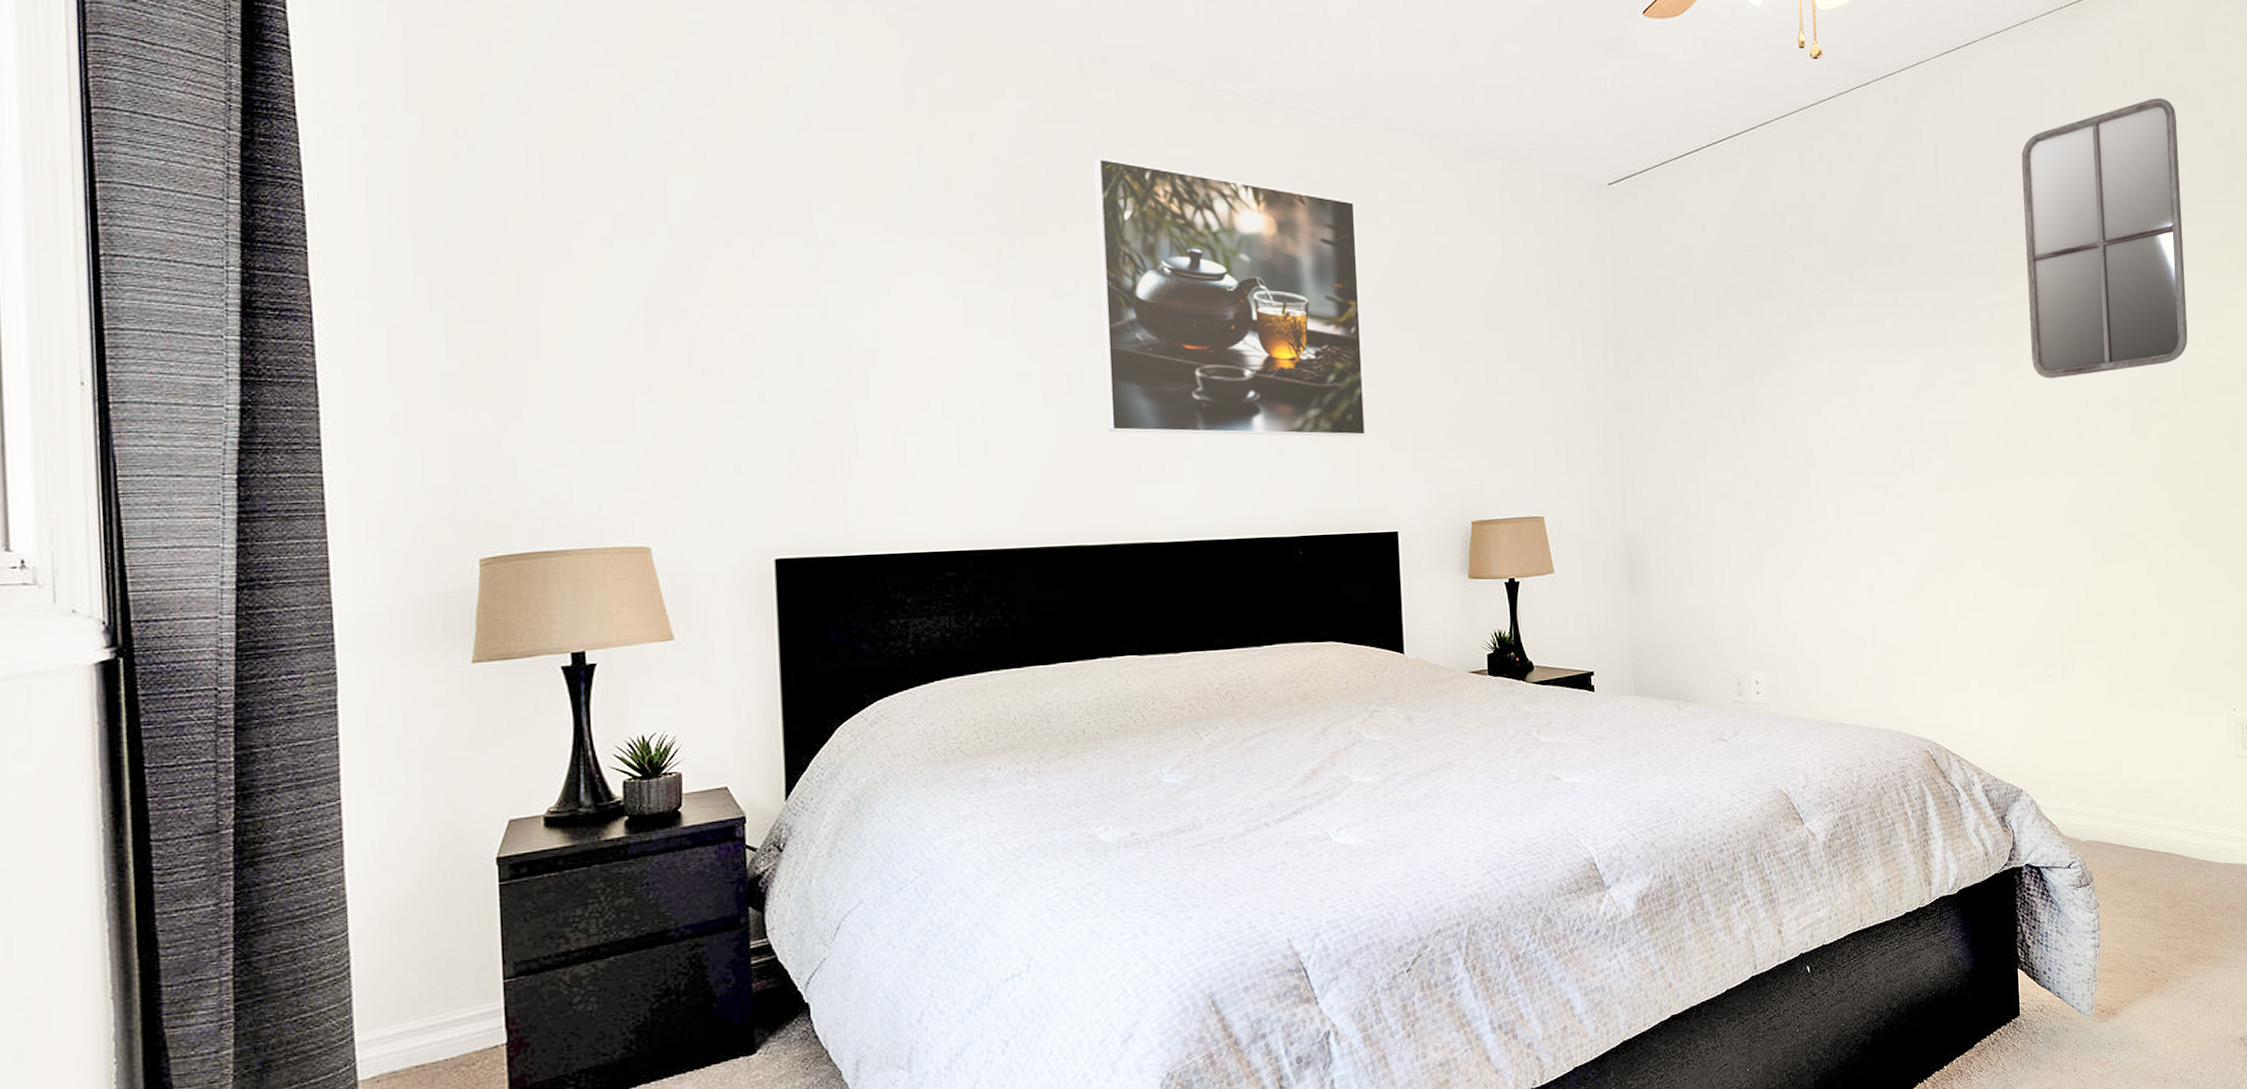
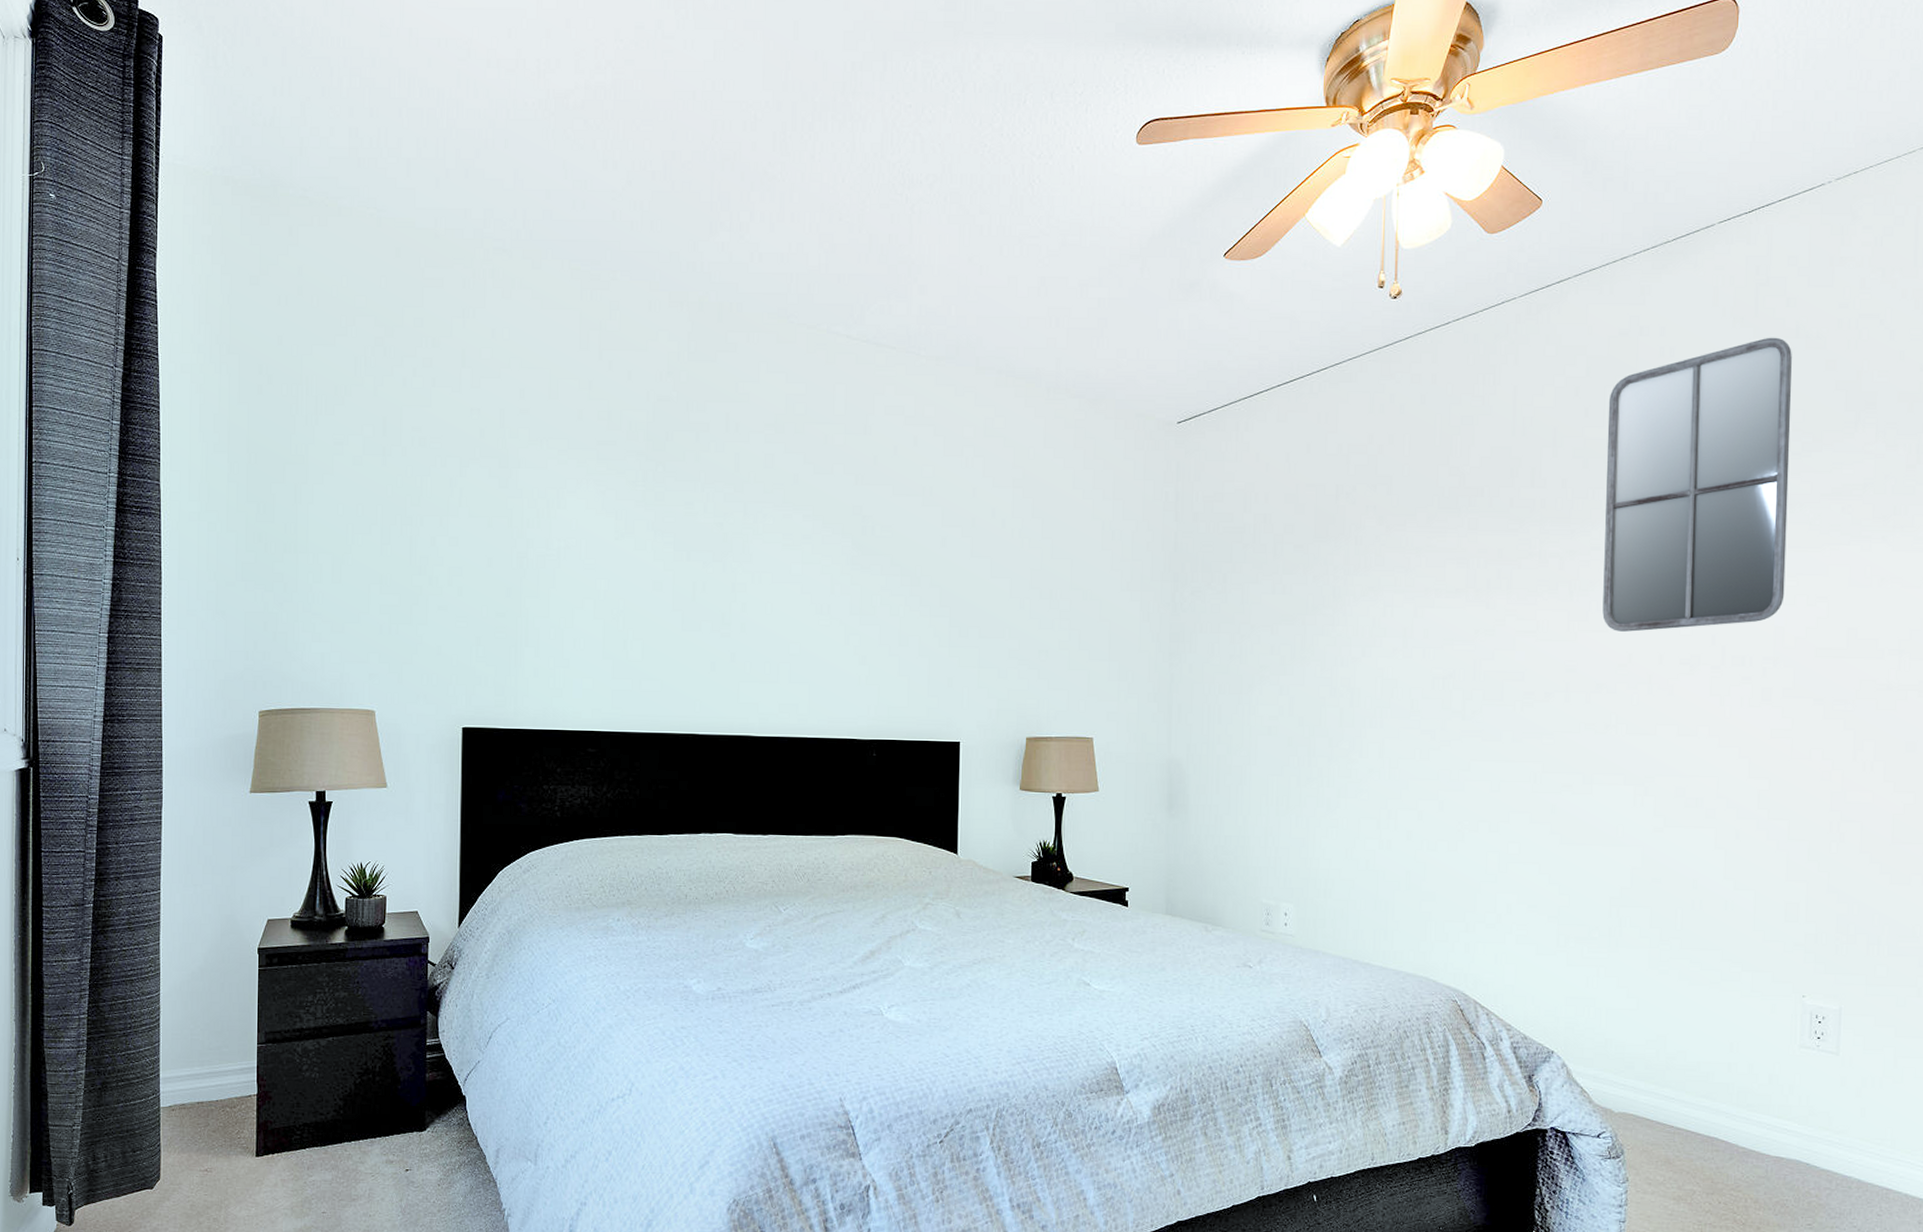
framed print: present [1094,157,1366,437] -> none [722,393,944,652]

